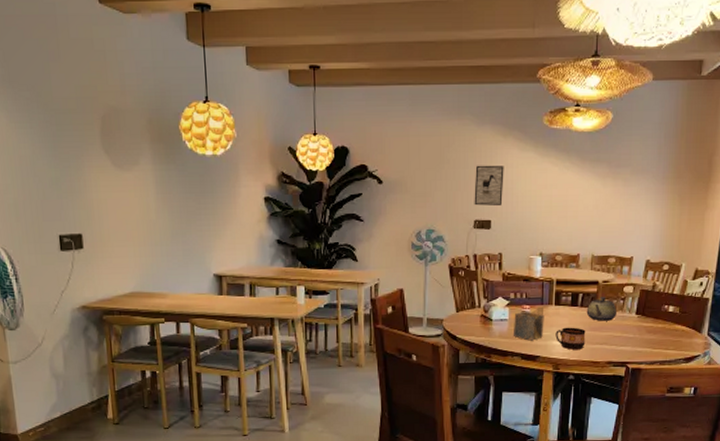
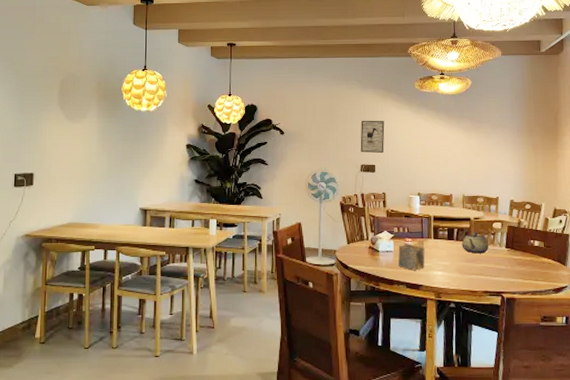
cup: present [555,327,586,350] -> none [436,259,463,279]

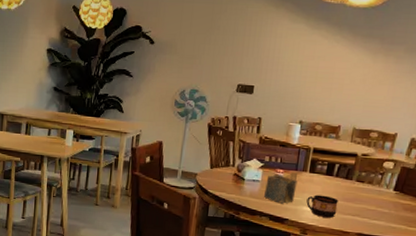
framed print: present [360,120,385,153] -> none [239,33,273,72]
cup: none [436,259,463,279] -> present [306,195,339,218]
teapot: present [461,232,489,254] -> none [341,169,374,194]

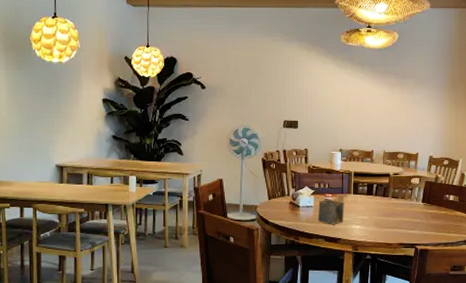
cup: present [306,195,339,218] -> none [354,213,380,233]

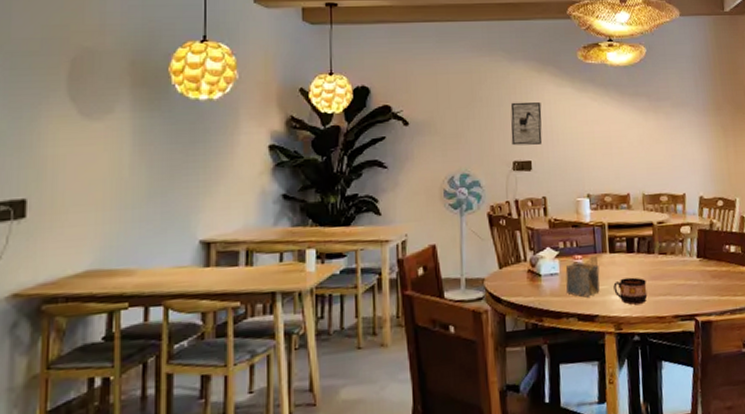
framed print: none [283,74,309,108] -> present [510,102,543,146]
cup: none [354,213,380,233] -> present [613,277,648,305]

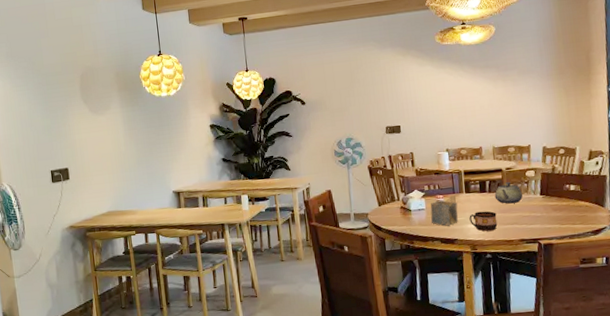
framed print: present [510,102,543,146] -> none [382,80,409,115]
teapot: none [644,240,677,268] -> present [494,182,523,204]

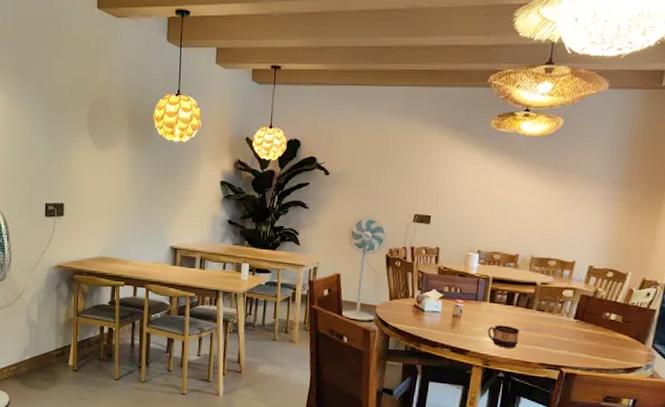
napkin holder: present [430,195,458,226] -> none [445,302,478,335]
teapot: present [494,182,523,204] -> none [521,298,554,323]

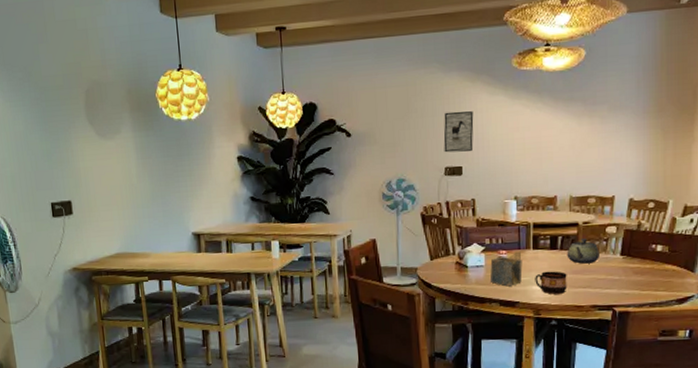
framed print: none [415,163,448,202] -> present [443,111,474,153]
napkin holder: none [445,302,478,335] -> present [490,251,523,287]
teapot: none [521,298,554,323] -> present [567,239,599,264]

